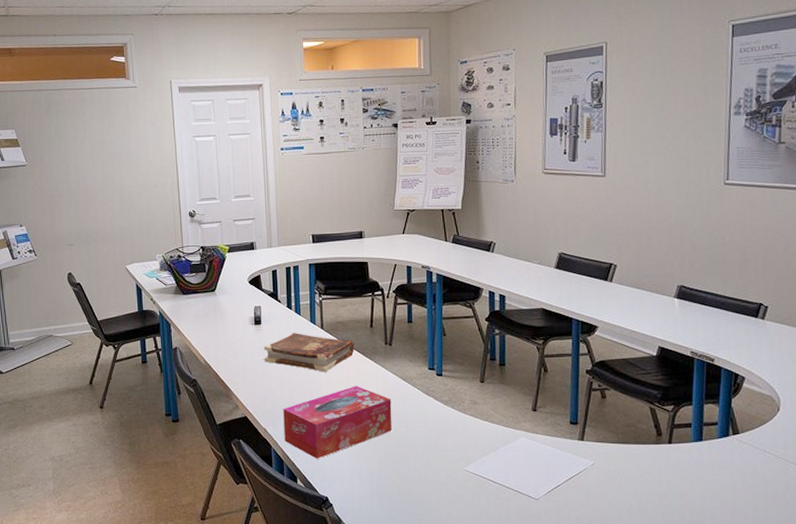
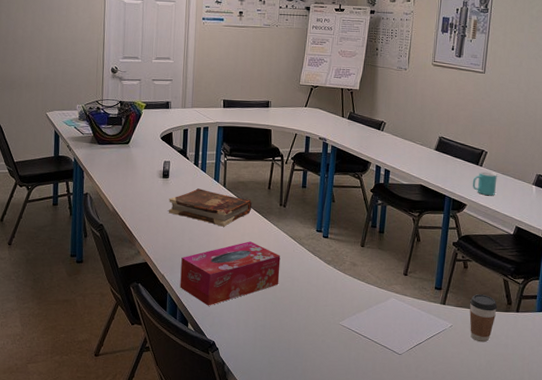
mug: none [602,287,631,314] -> present [472,171,497,195]
coffee cup: none [613,426,645,481] -> present [469,294,497,343]

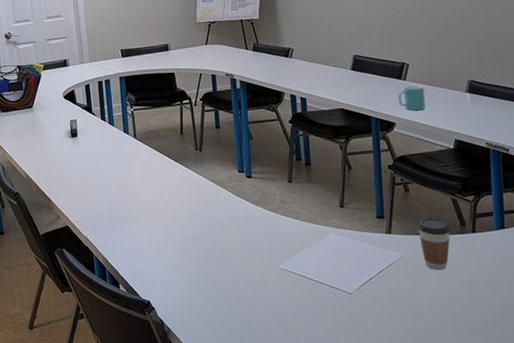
book: present [168,188,252,227] -> none [81,143,167,180]
tissue box: present [180,241,281,306] -> none [102,191,208,264]

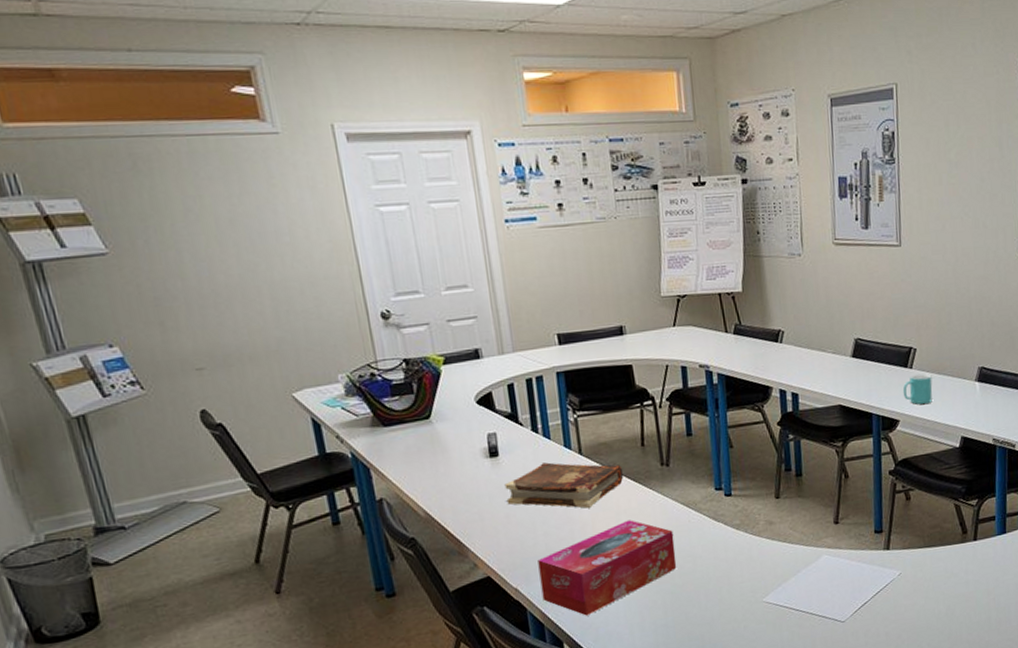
book: none [81,143,167,180] -> present [504,462,624,508]
tissue box: none [102,191,208,264] -> present [537,520,677,616]
coffee cup: present [418,218,450,271] -> none [918,527,951,586]

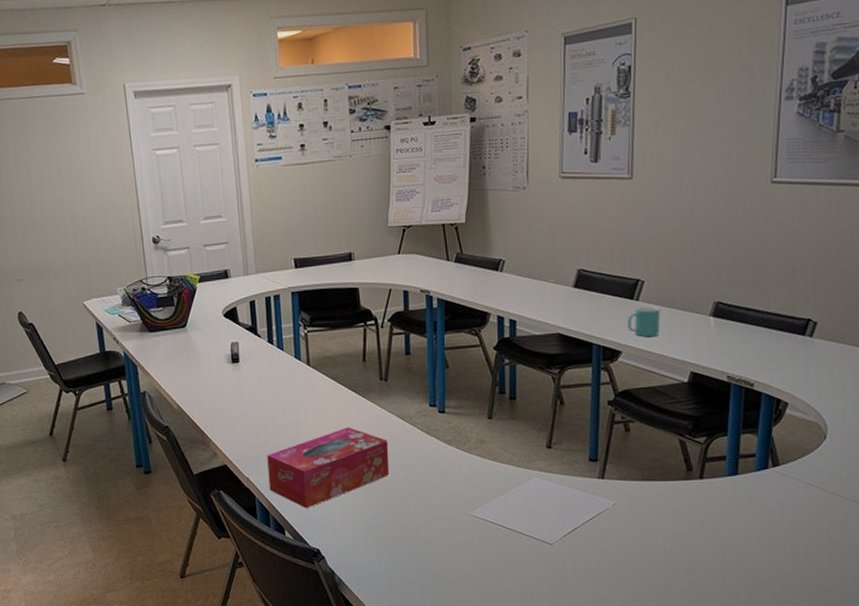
book: present [504,462,624,508] -> none [243,370,346,413]

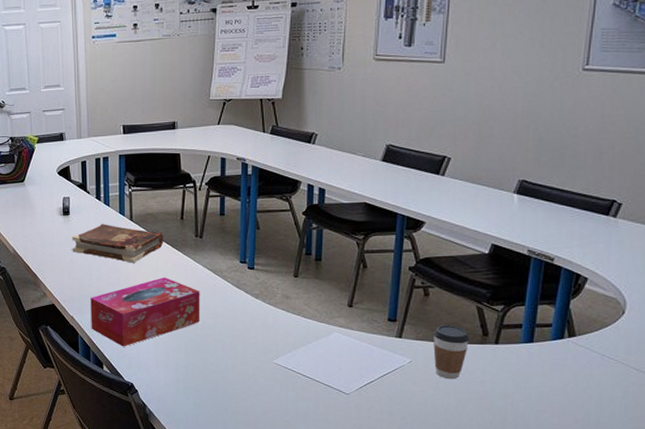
book: none [243,370,346,413] -> present [72,224,164,263]
mug: present [627,306,661,337] -> none [431,181,465,209]
coffee cup: none [637,461,673,521] -> present [433,325,469,380]

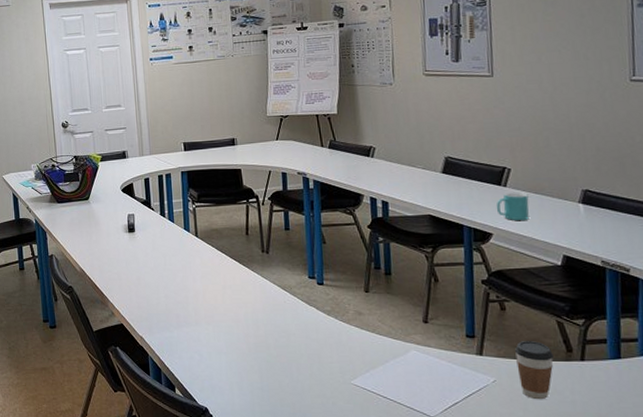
book: present [72,224,164,263] -> none [138,240,231,280]
tissue box: present [90,277,200,347] -> none [159,294,273,368]
mug: none [431,181,465,209] -> present [496,192,529,220]

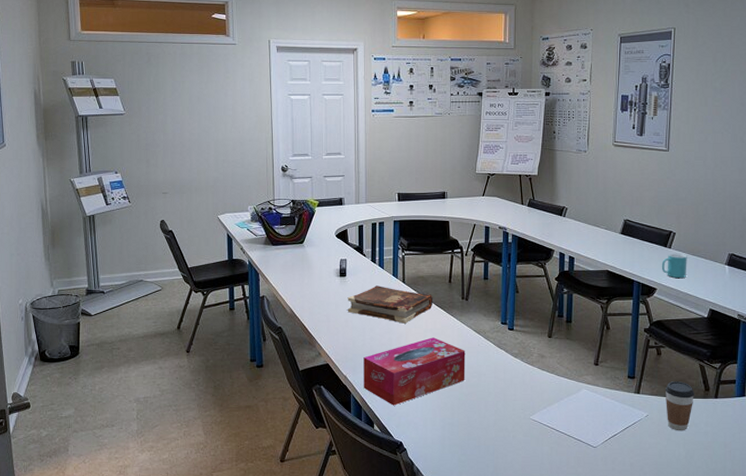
book: none [138,240,231,280] -> present [347,285,433,324]
tissue box: none [159,294,273,368] -> present [363,337,466,406]

